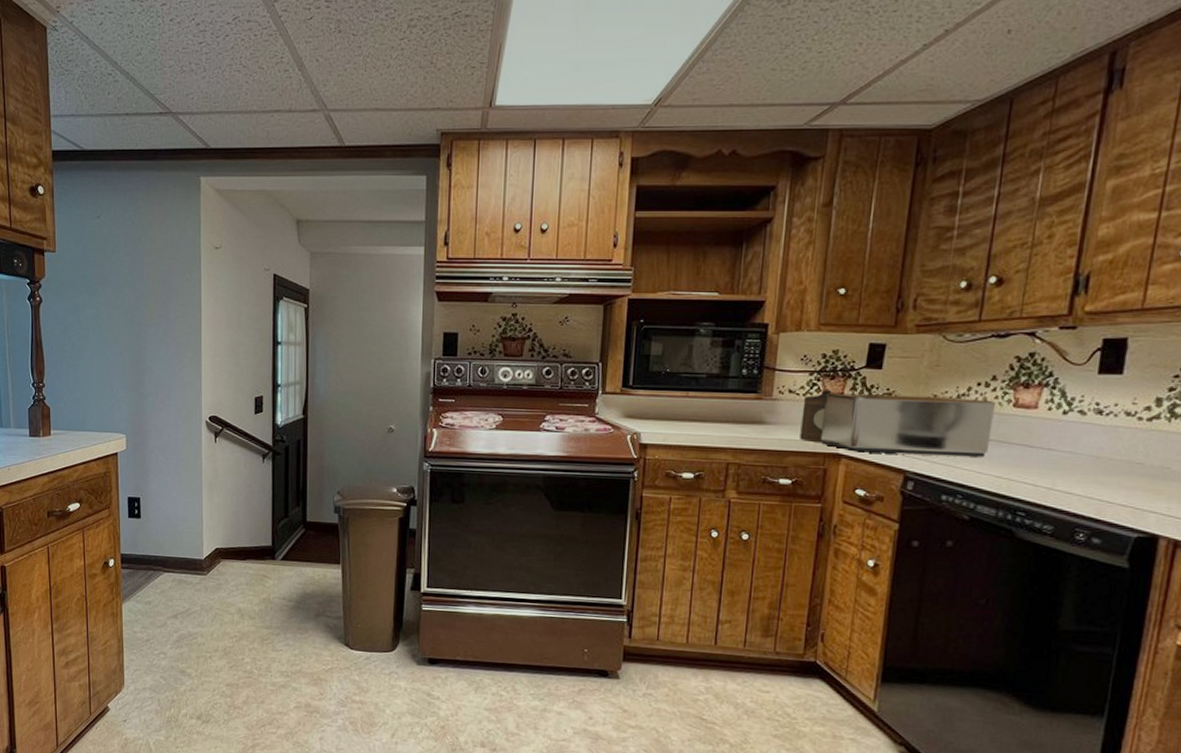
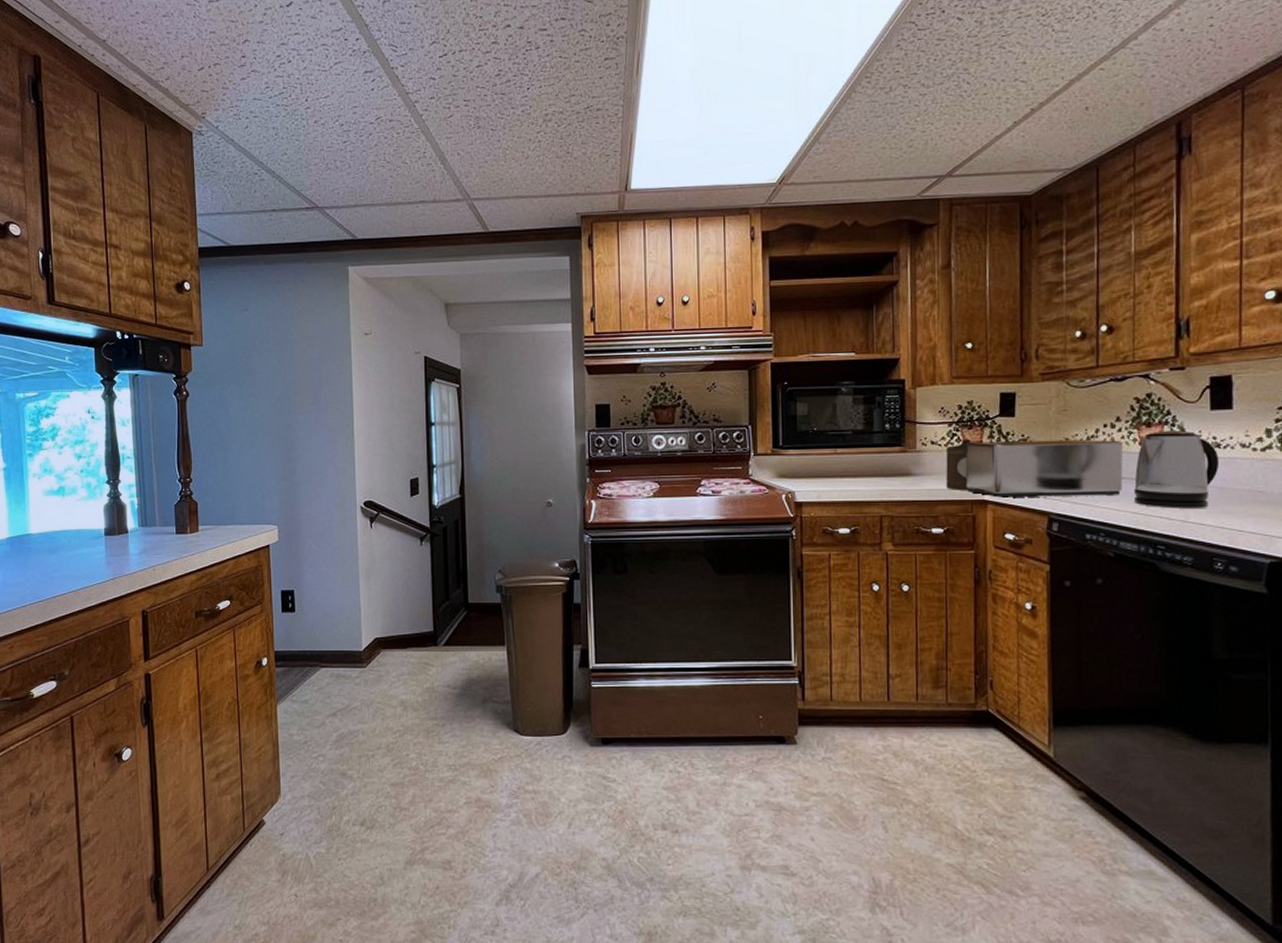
kettle: none [998,392,1100,477] -> present [1133,430,1220,509]

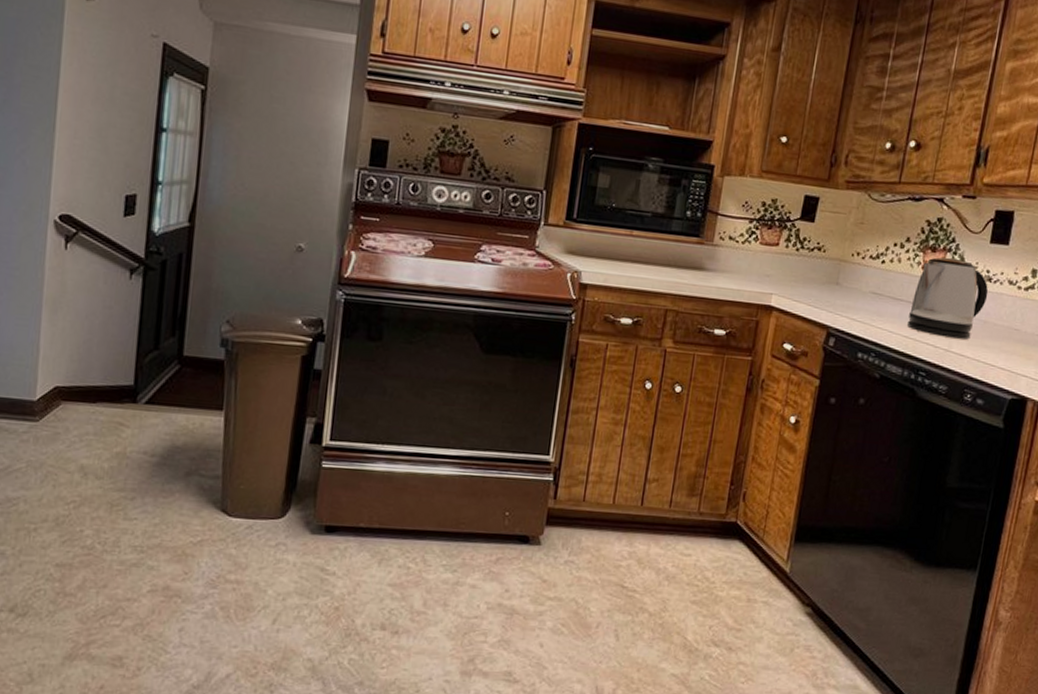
canister: present [945,439,971,491] -> none [736,239,769,294]
toaster: present [965,439,1124,498] -> none [755,242,909,317]

